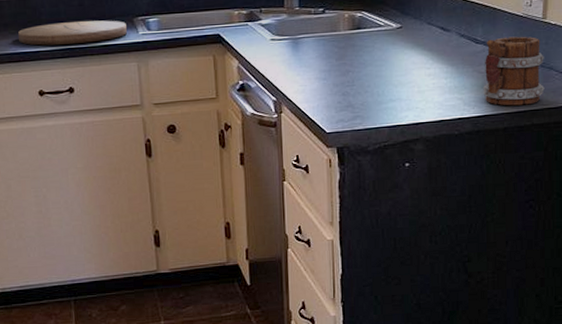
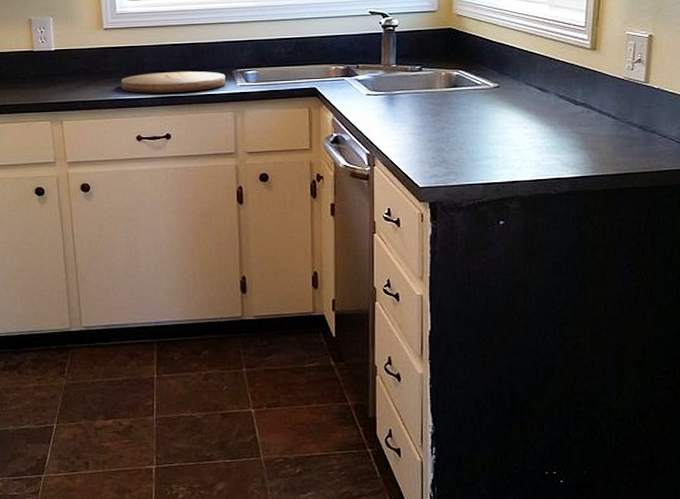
mug: present [483,36,545,106] -> none [582,99,647,168]

